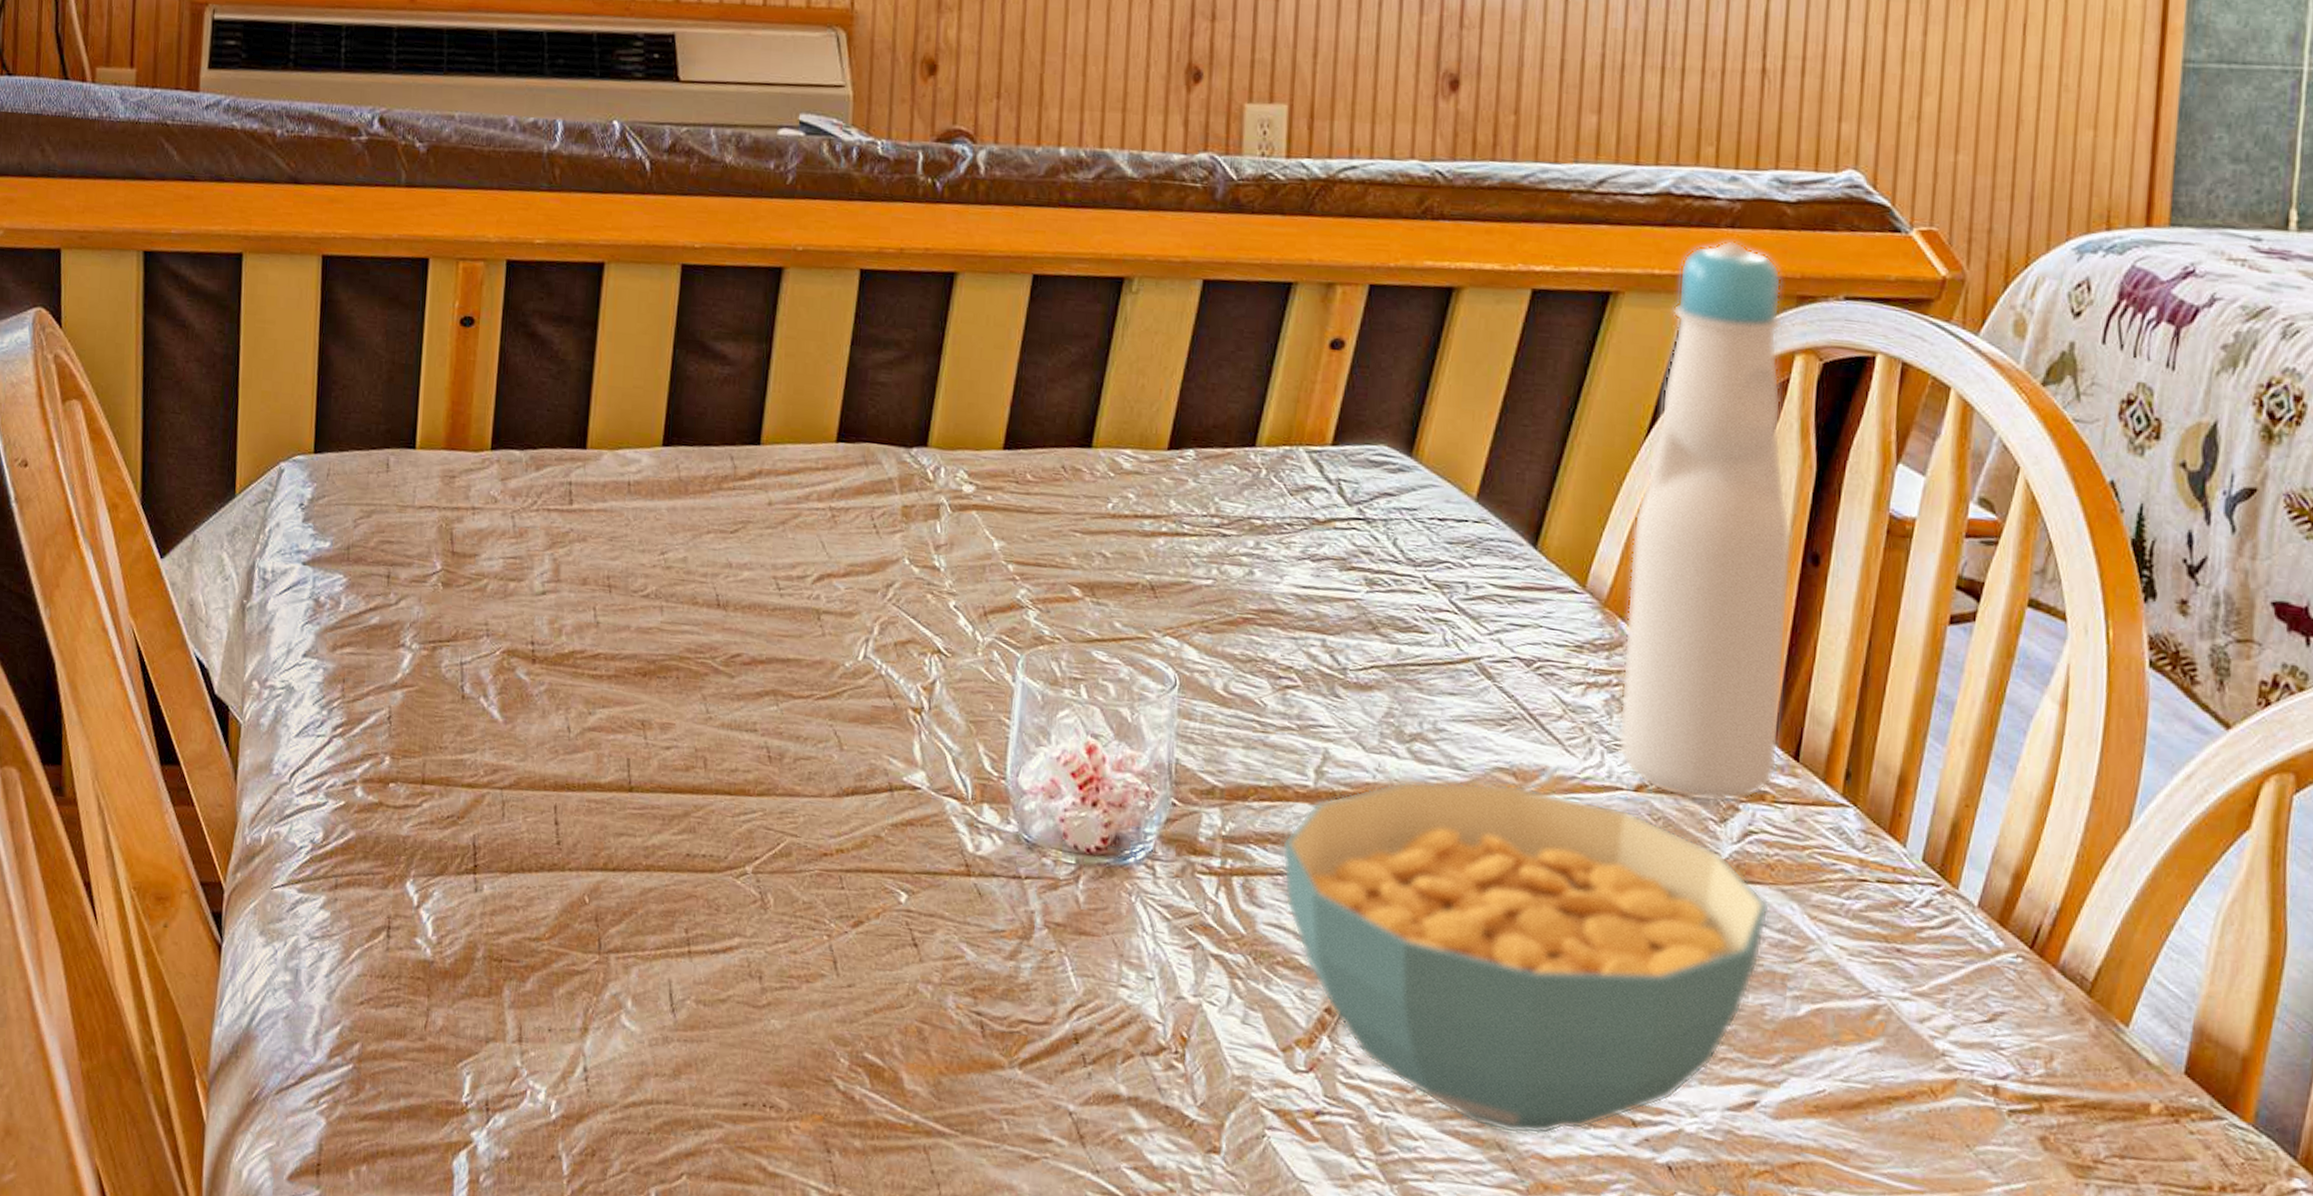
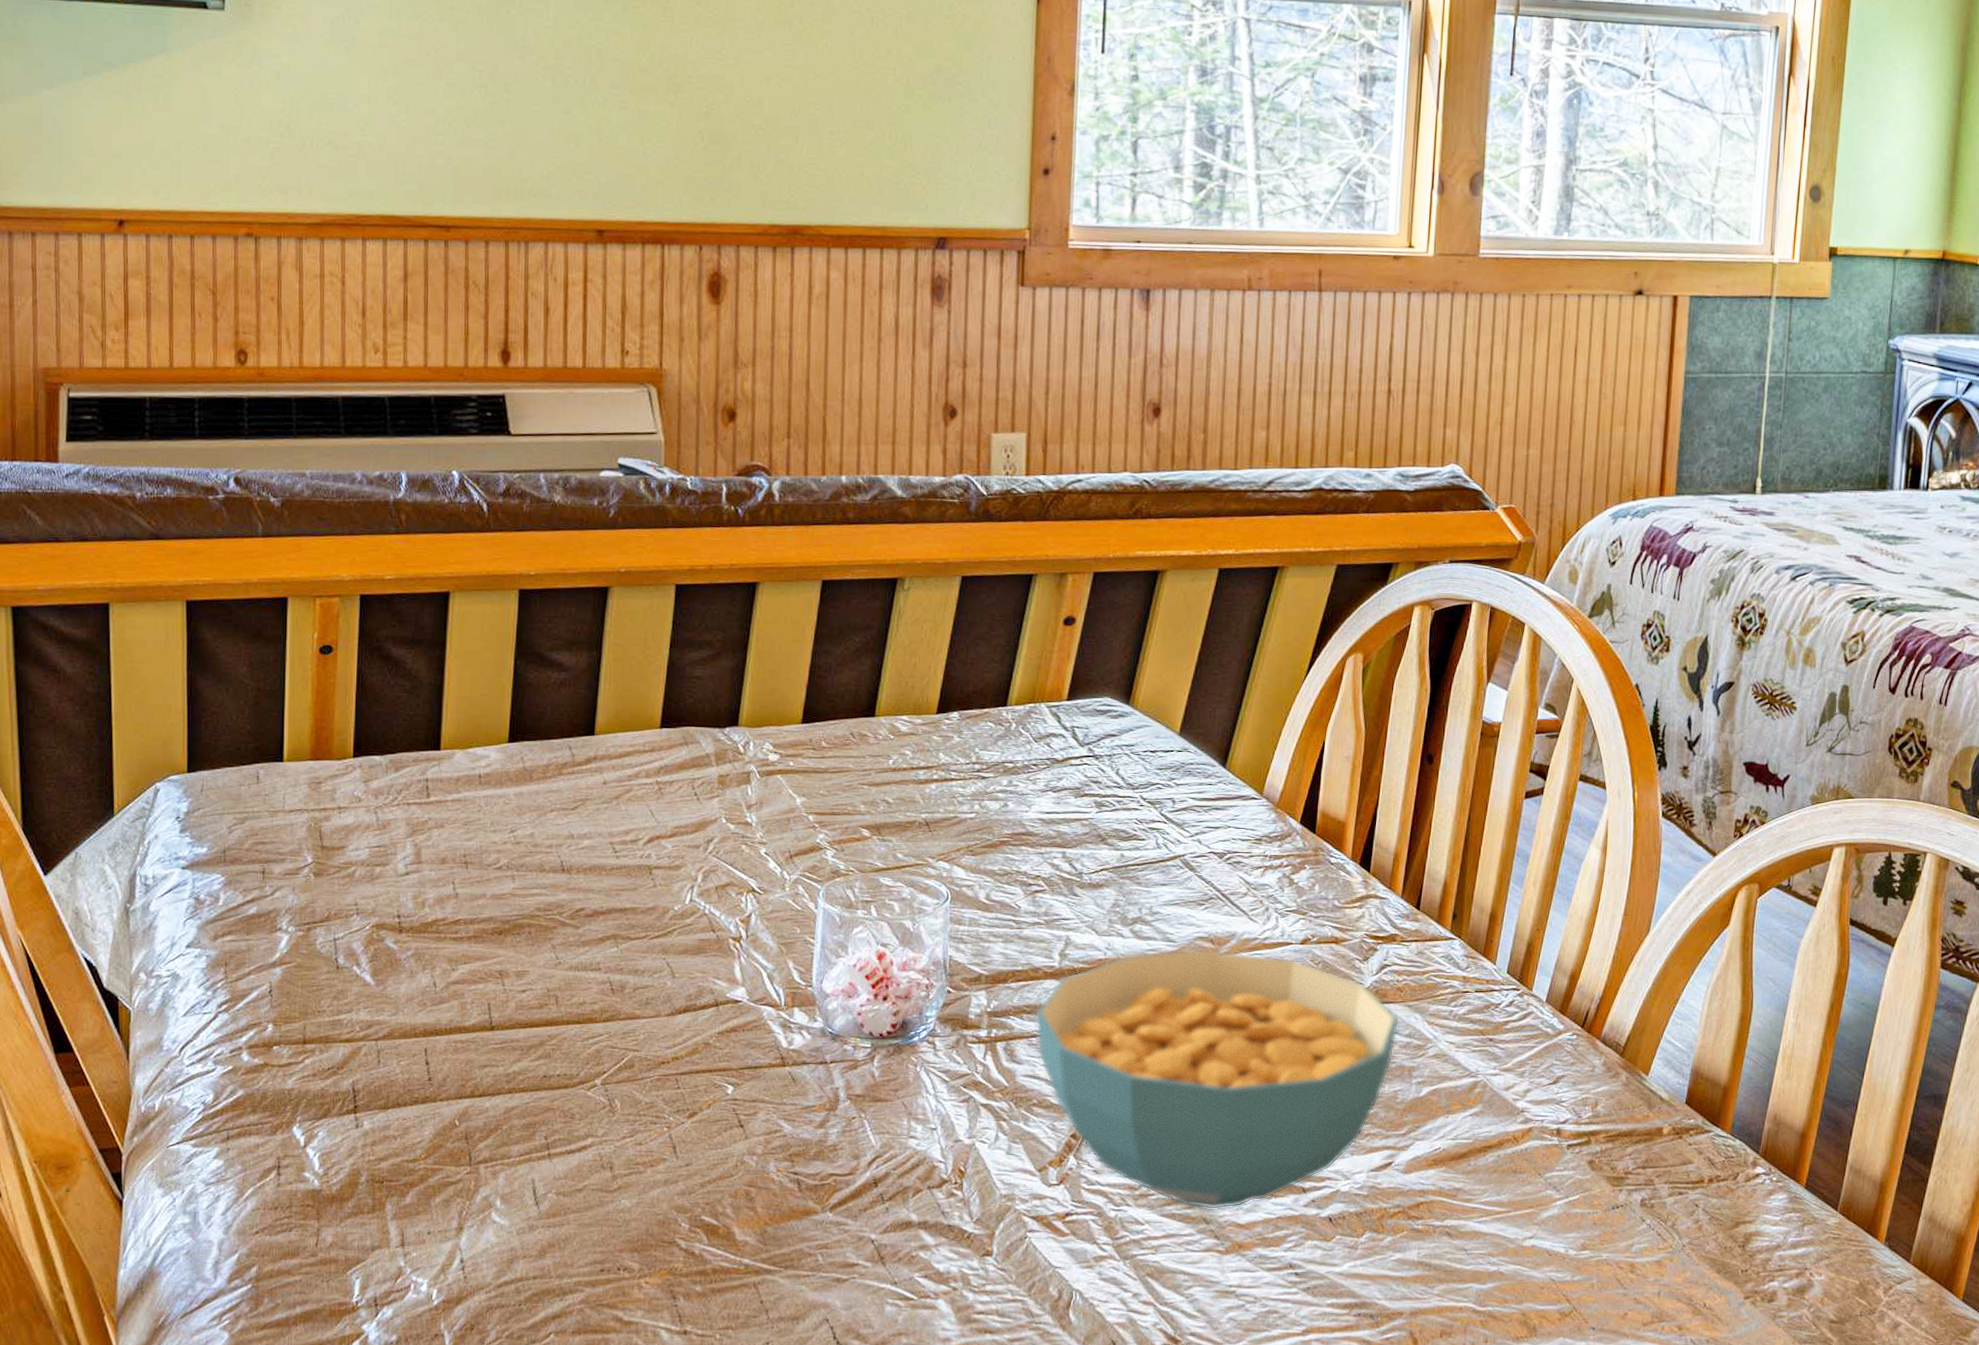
bottle: present [1619,241,1793,803] -> none [1289,523,1414,947]

